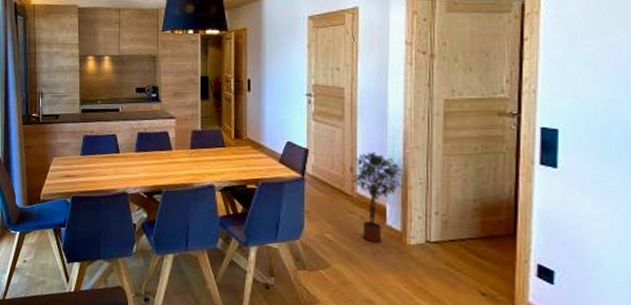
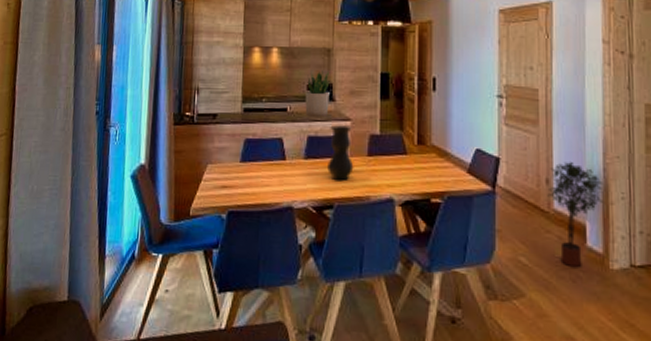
planter: none [135,75,156,116] -> present [305,70,330,117]
vase: none [156,123,179,171] -> present [327,125,354,181]

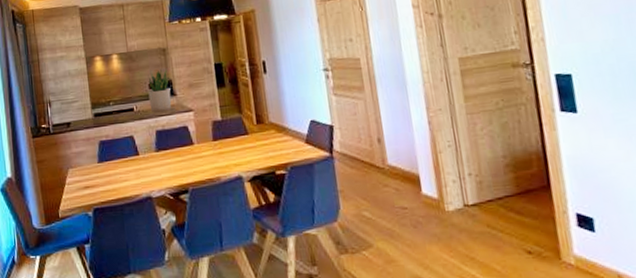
vase: present [327,125,354,181] -> none [175,116,202,168]
potted tree: present [547,162,604,268] -> none [380,120,433,215]

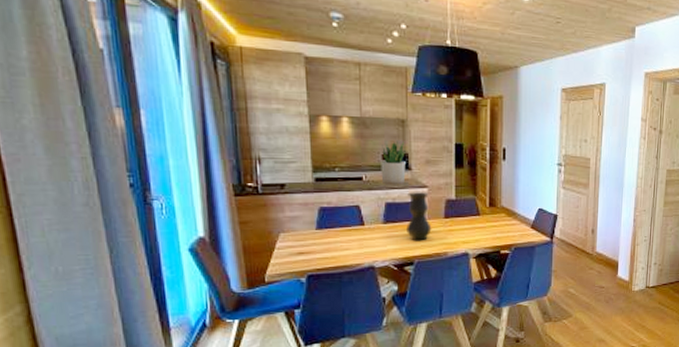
vase: none [175,116,202,168] -> present [407,192,432,241]

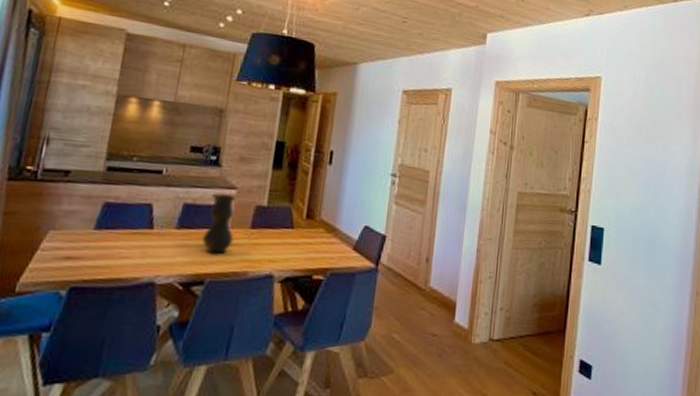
planter: present [381,141,406,185] -> none [184,132,218,184]

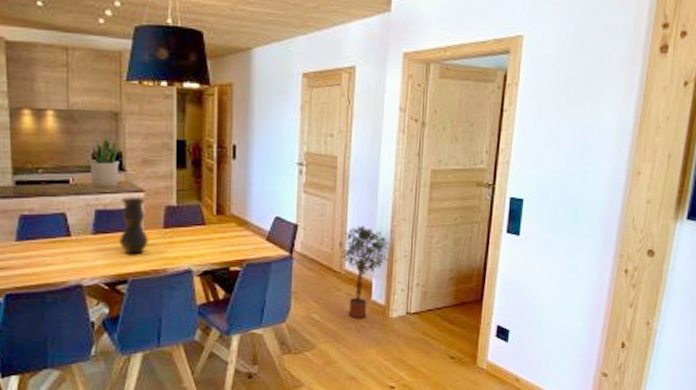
planter: none [184,132,218,184] -> present [90,137,119,189]
potted tree: none [425,242,476,343] -> present [340,226,390,320]

